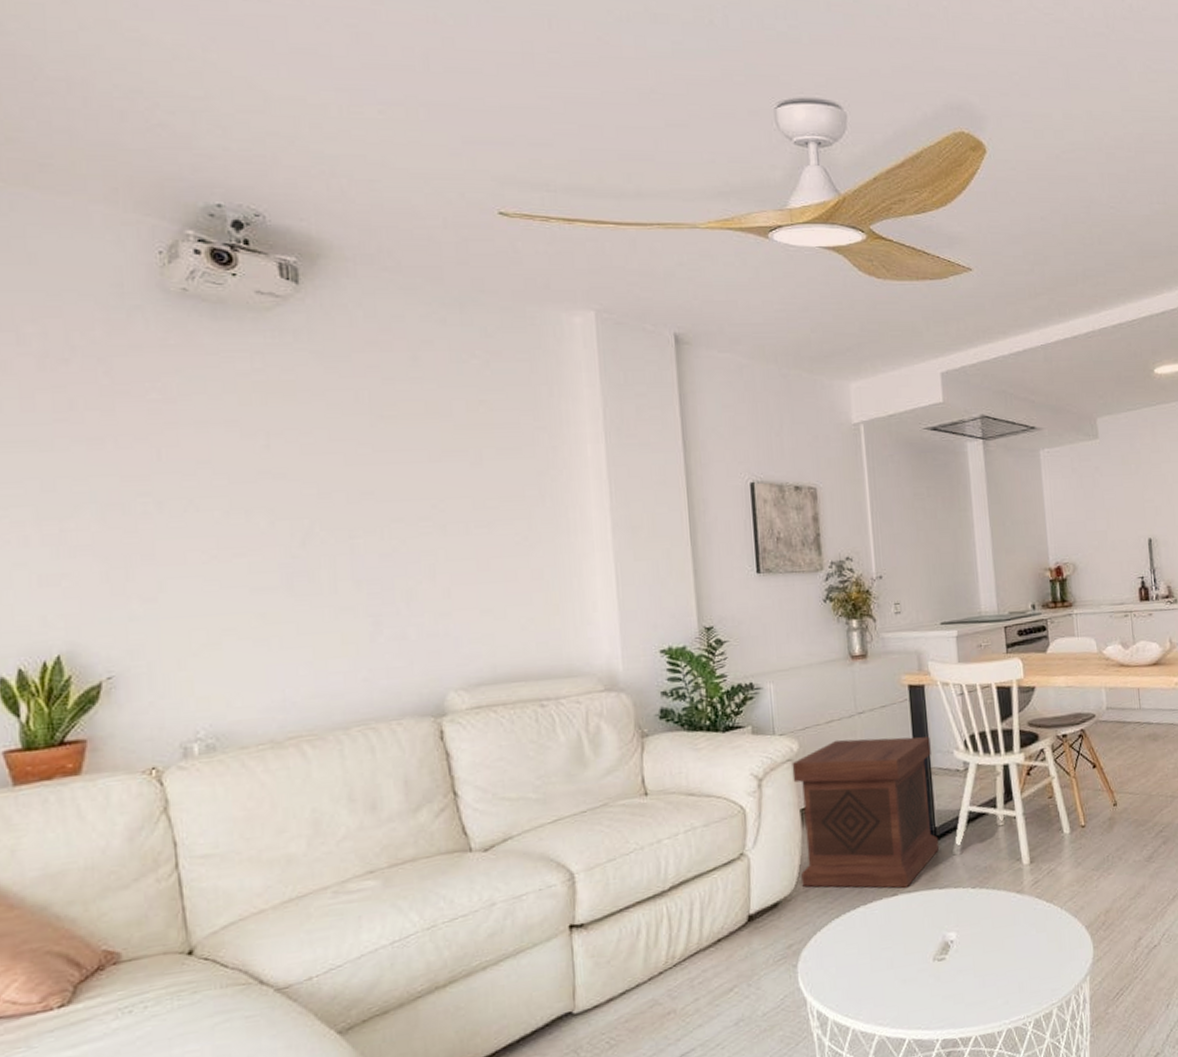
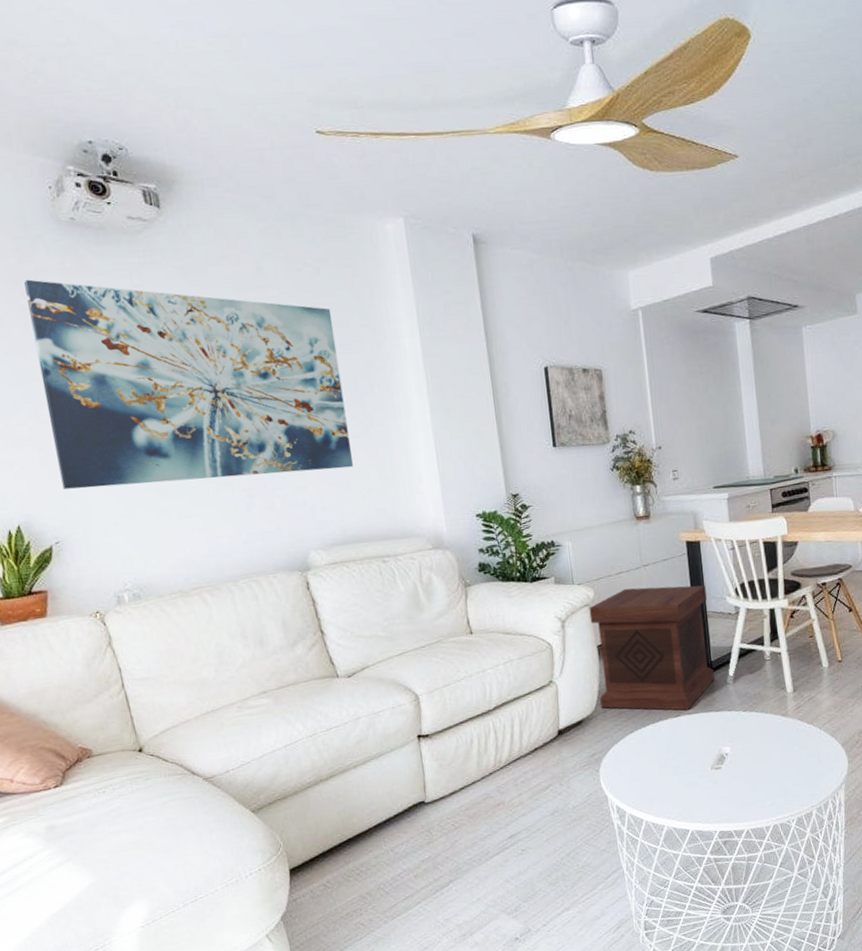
wall art: none [111,356,512,611] -> present [24,279,353,489]

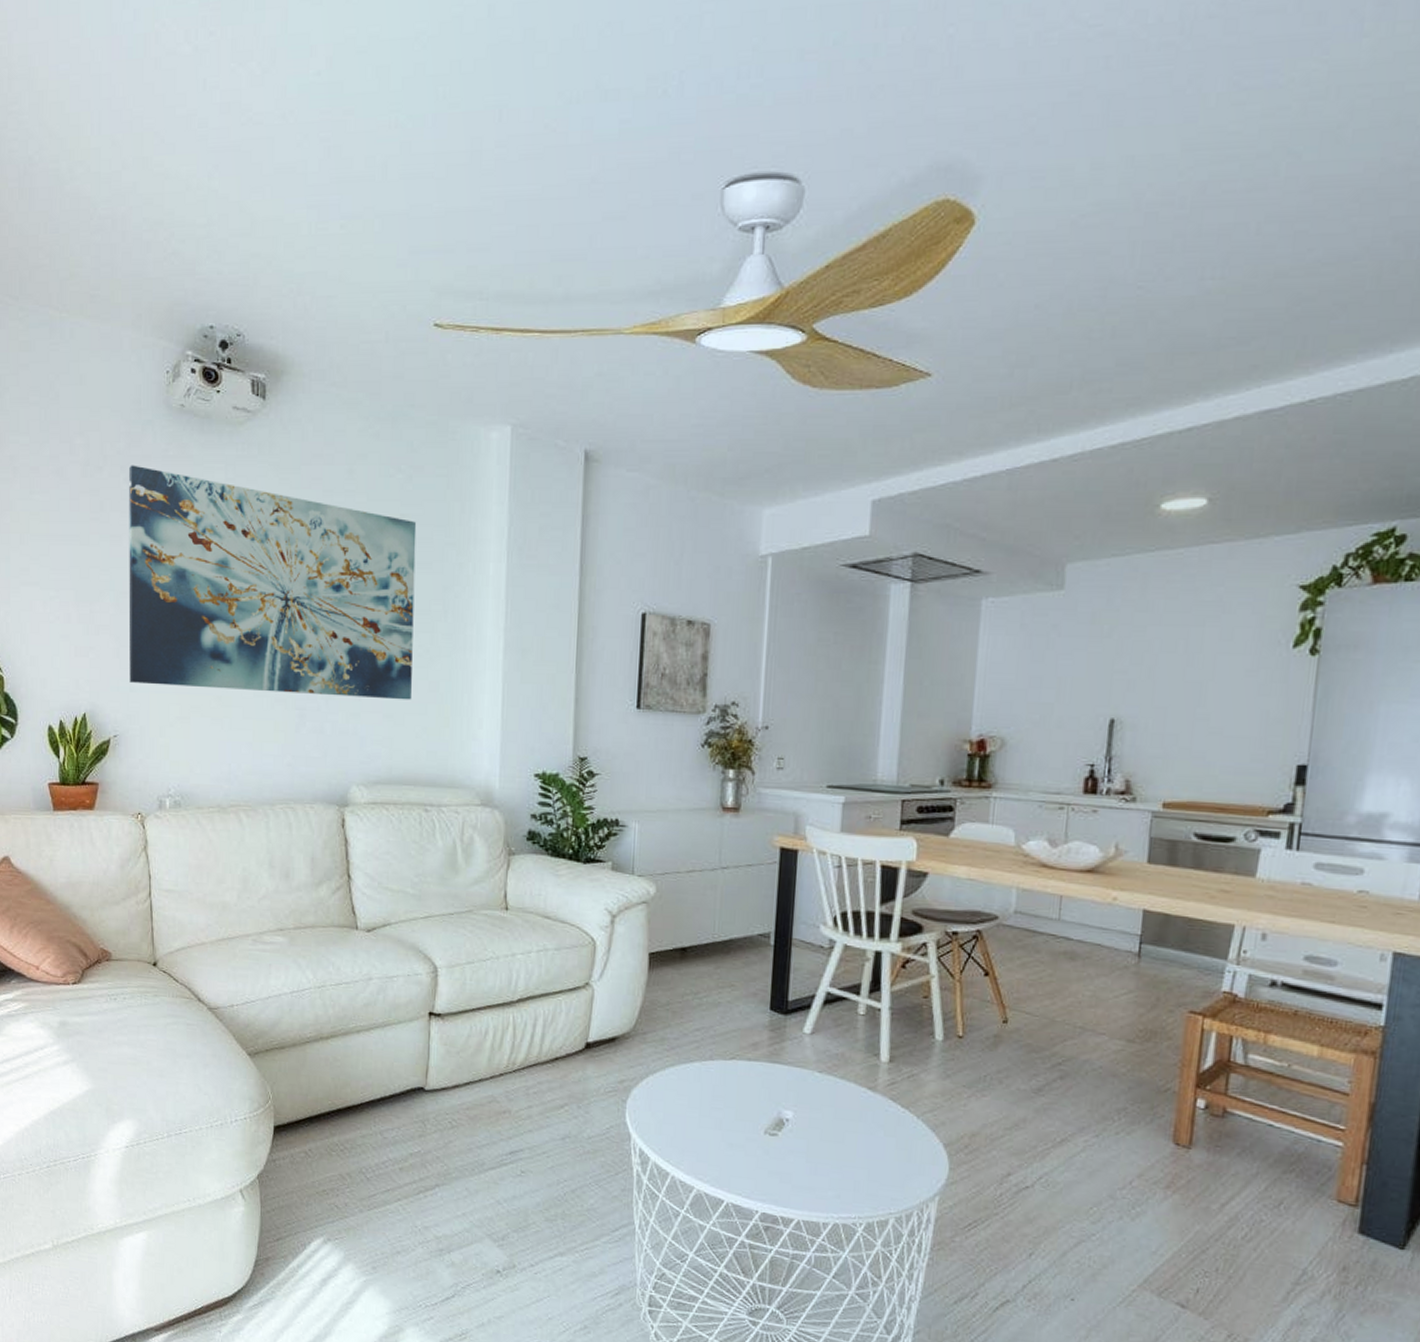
side table: present [589,585,715,711] -> none [641,891,796,1054]

